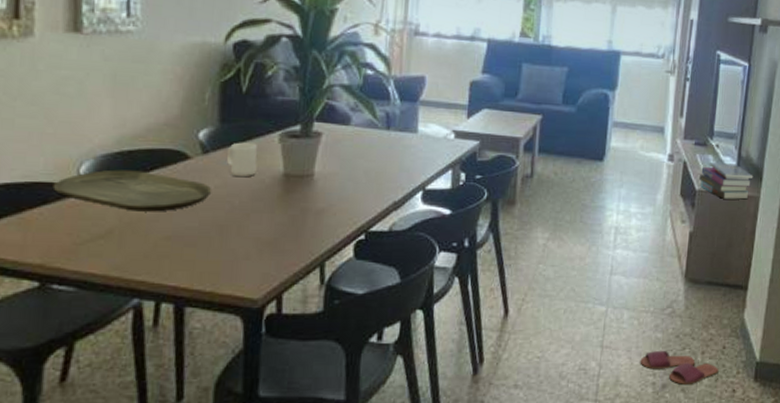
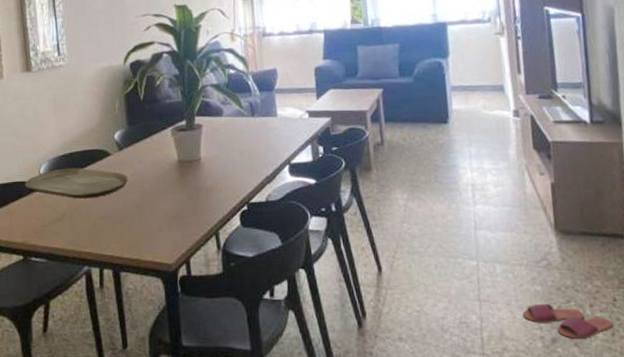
cup: present [226,142,258,178] -> none [135,138,158,167]
books: present [699,162,754,200] -> none [550,112,611,149]

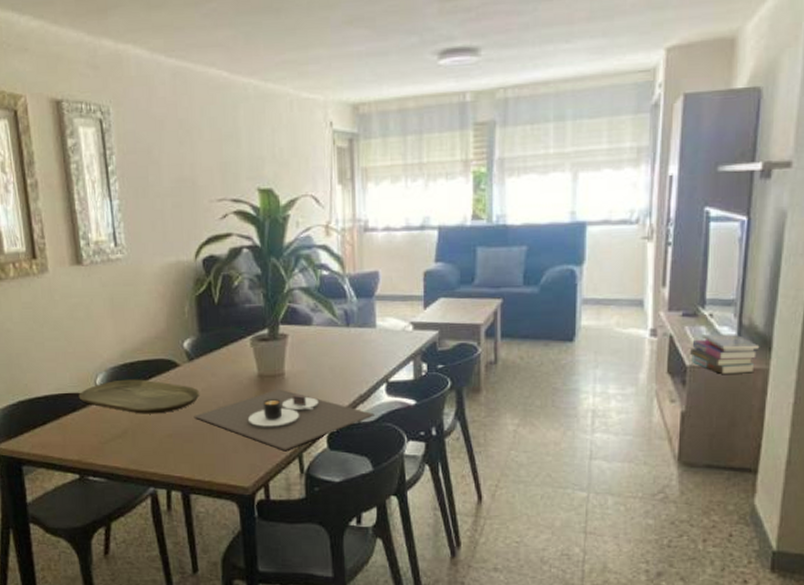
place setting: none [123,172,280,230] -> present [193,388,375,452]
slippers: present [522,303,614,339] -> none [629,537,725,573]
books: none [550,112,611,149] -> present [690,334,760,375]

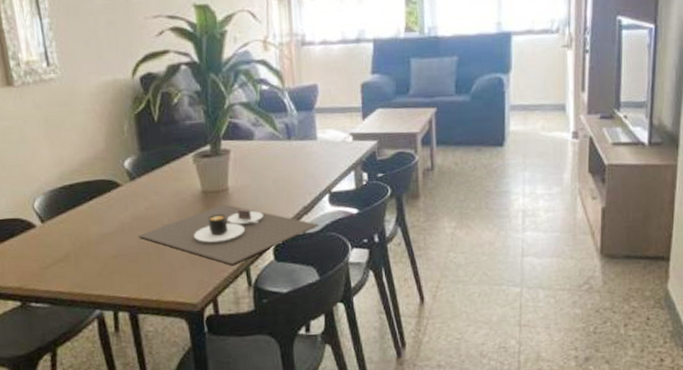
placemat: present [78,379,200,414] -> none [16,201,144,237]
books: present [690,334,760,375] -> none [608,133,669,172]

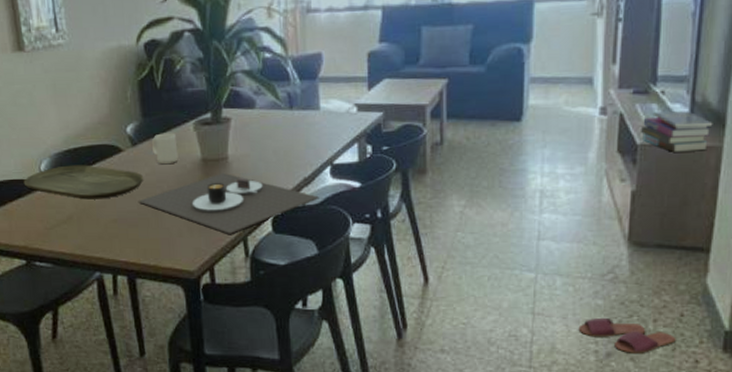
placemat: none [16,201,144,237] -> present [23,165,144,200]
cup: none [150,166,178,198] -> present [151,132,178,165]
slippers: none [560,325,644,357] -> present [578,317,676,353]
books: none [608,133,669,172] -> present [641,111,713,153]

